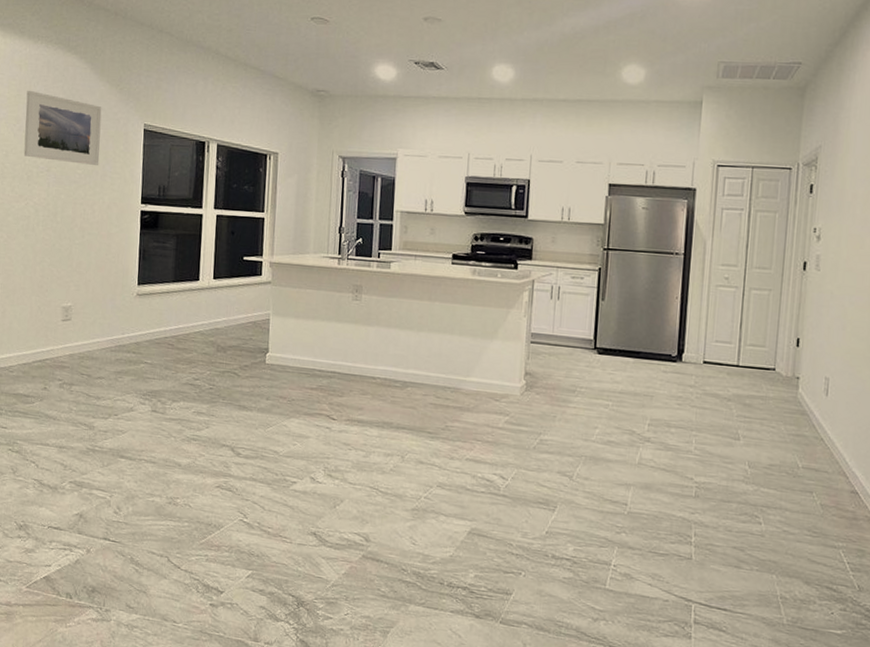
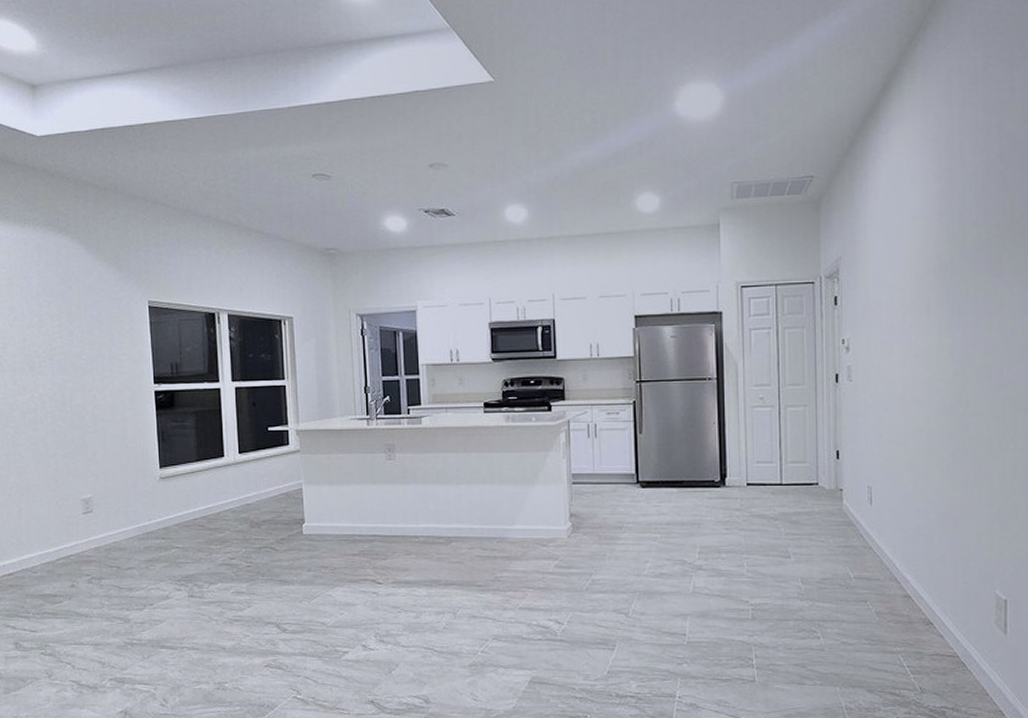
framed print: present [23,90,102,165] -> none [19,277,105,349]

